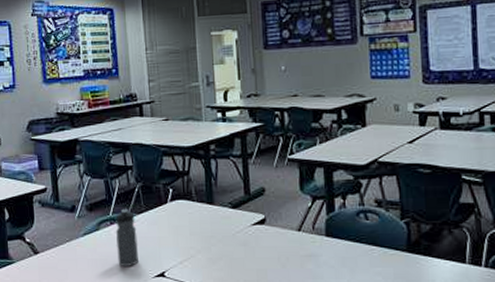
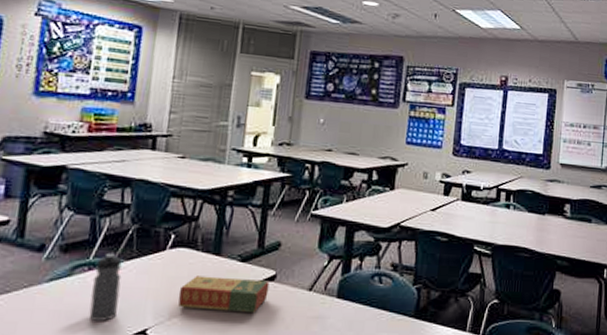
book: none [184,223,261,255] -> present [178,275,270,314]

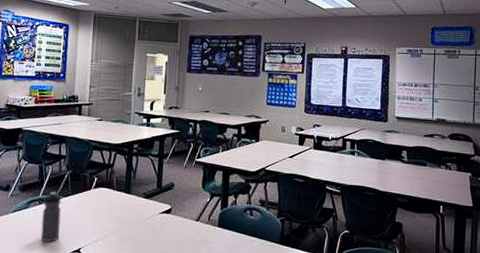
book: present [178,275,270,314] -> none [101,209,167,238]

